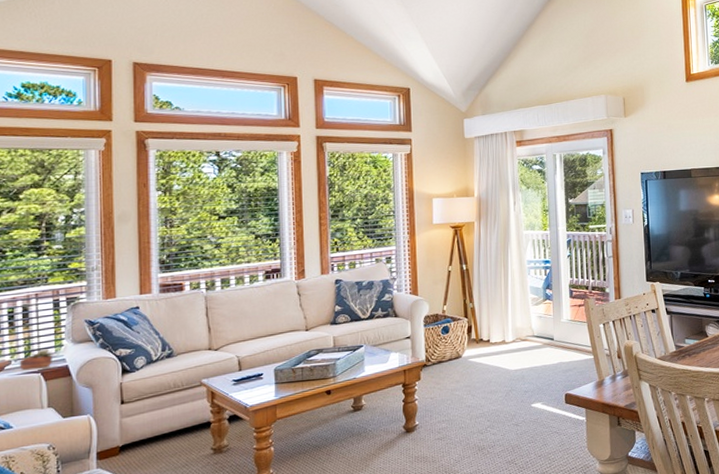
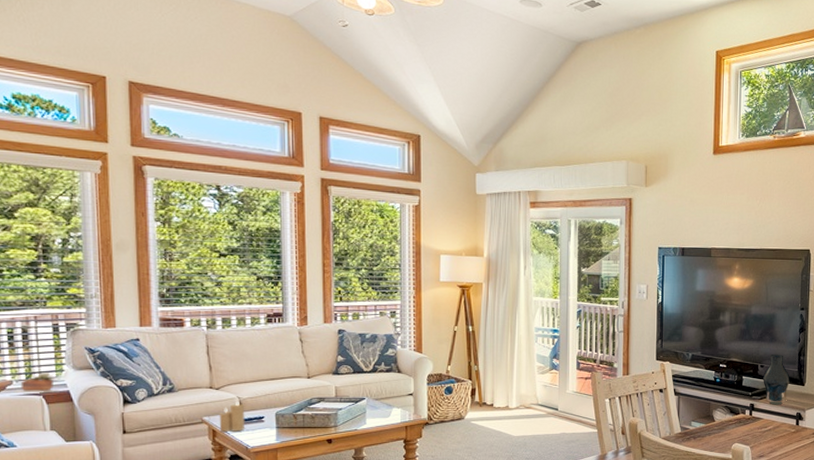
candle: none [217,360,244,393] -> present [219,401,245,432]

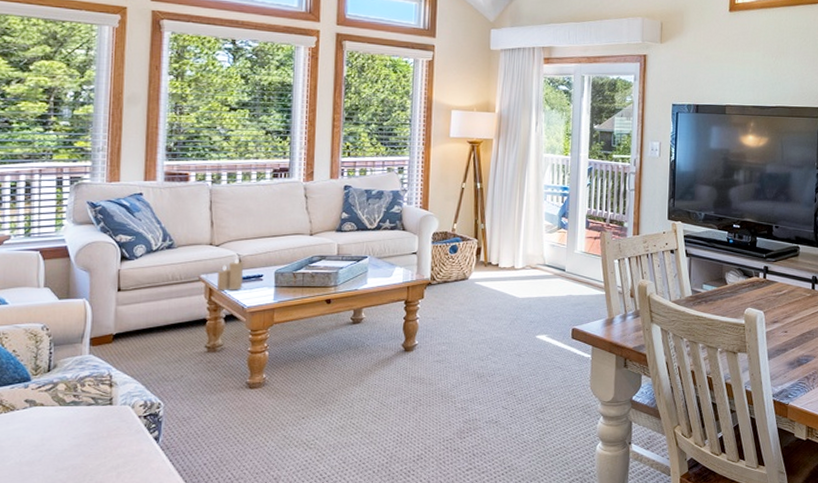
succulent plant: present [13,372,59,393] -> none [10,227,57,249]
vase: present [763,354,790,405] -> none [778,214,806,268]

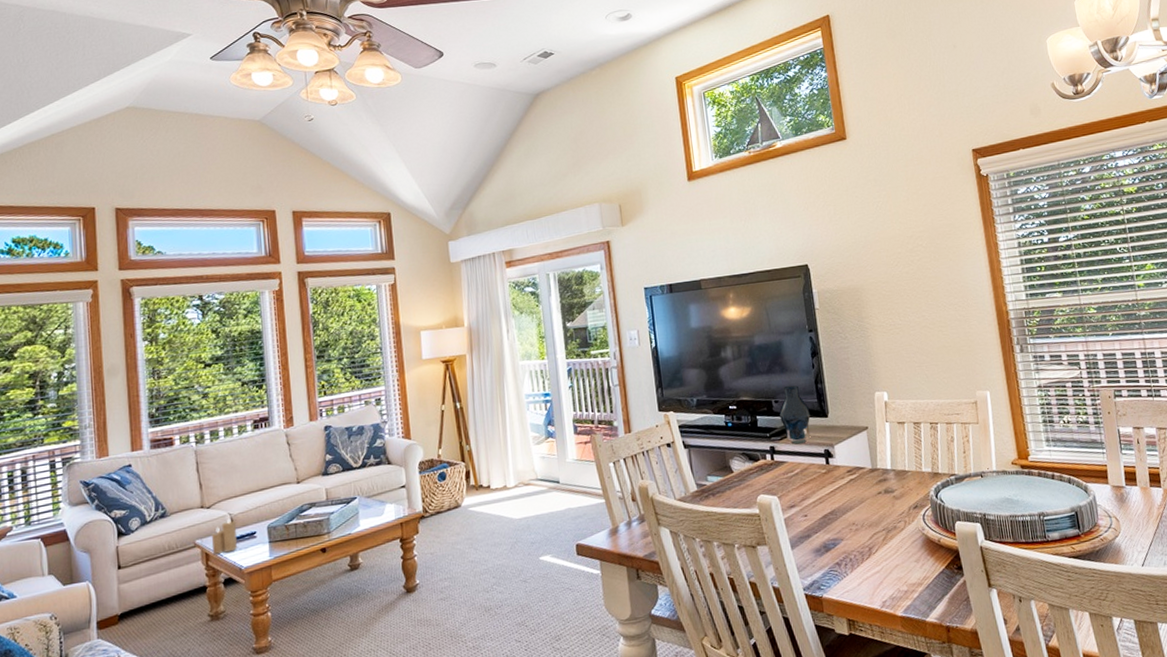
vase: none [778,214,806,268] -> present [779,384,811,445]

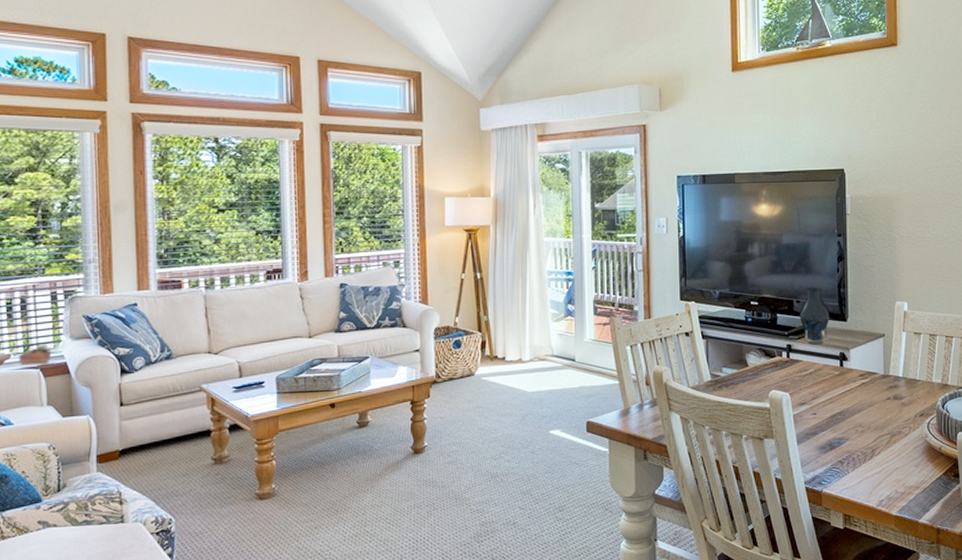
succulent plant: none [13,513,56,540] -> present [11,344,57,367]
candle: present [211,518,238,554] -> none [217,366,245,400]

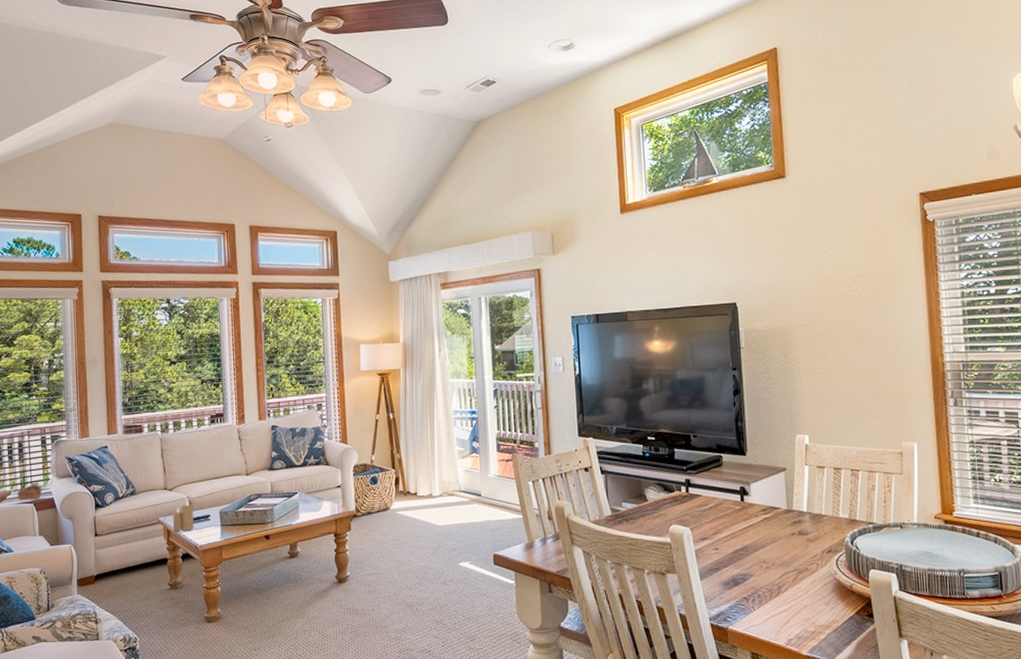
candle: none [217,366,245,400] -> present [172,501,194,531]
vase: present [800,286,830,345] -> none [697,421,729,479]

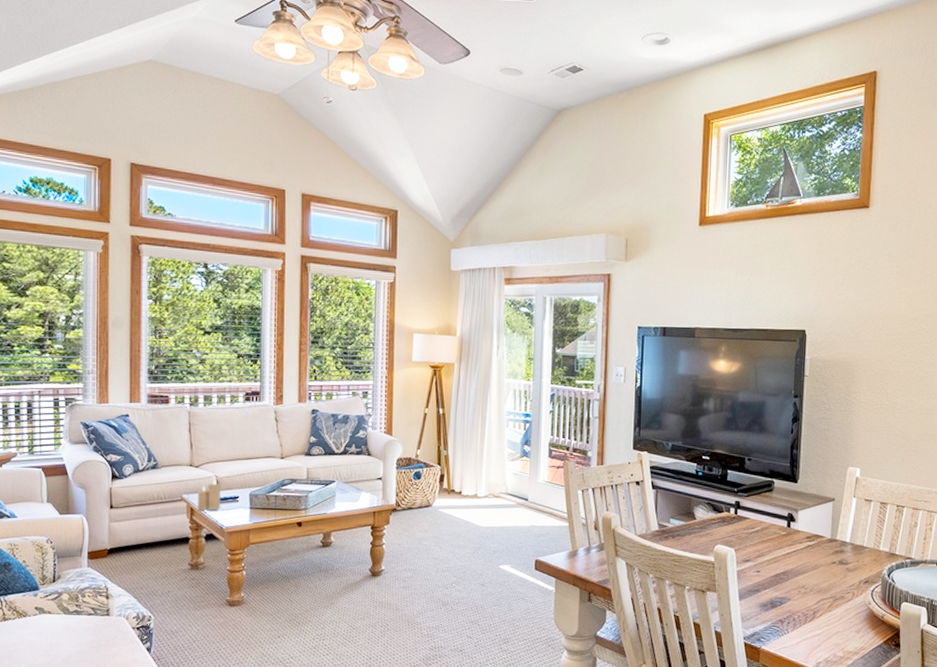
succulent plant: present [12,482,46,502] -> none [17,446,56,466]

